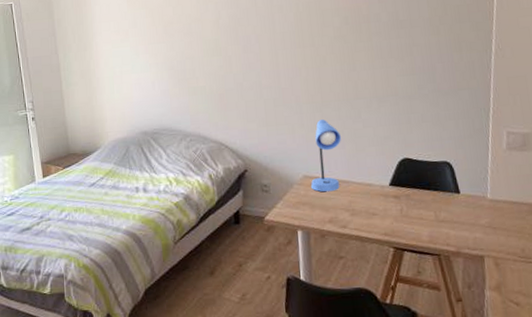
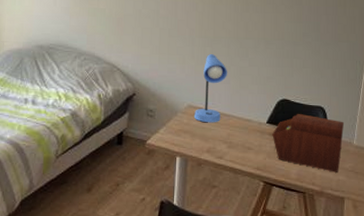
sewing box: none [396,172,475,230] -> present [272,114,345,173]

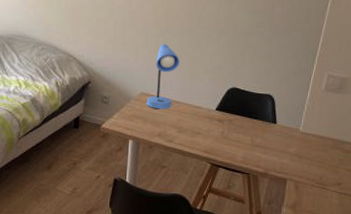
sewing box: present [272,114,345,173] -> none [220,102,292,156]

